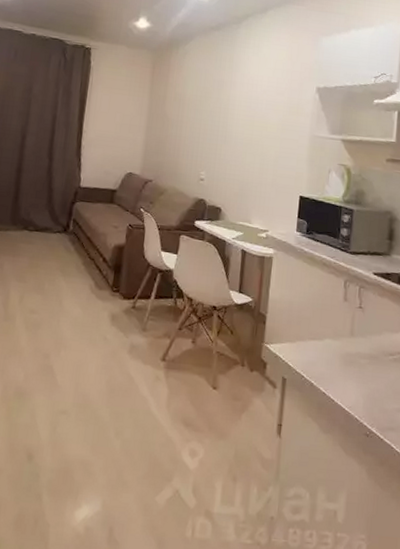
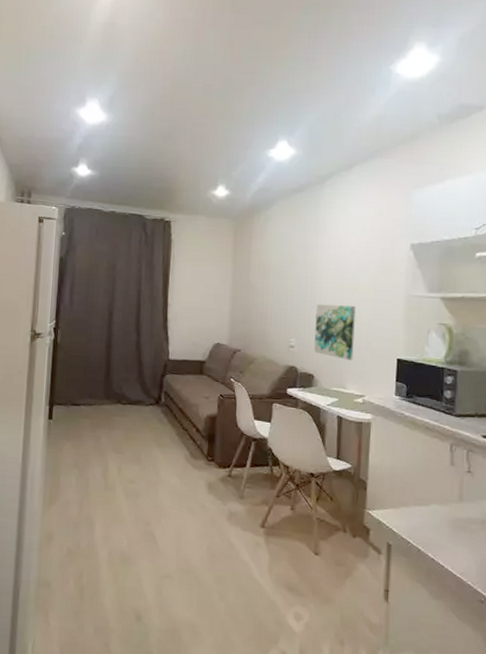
wall art: none [223,139,264,196] -> present [314,304,356,360]

